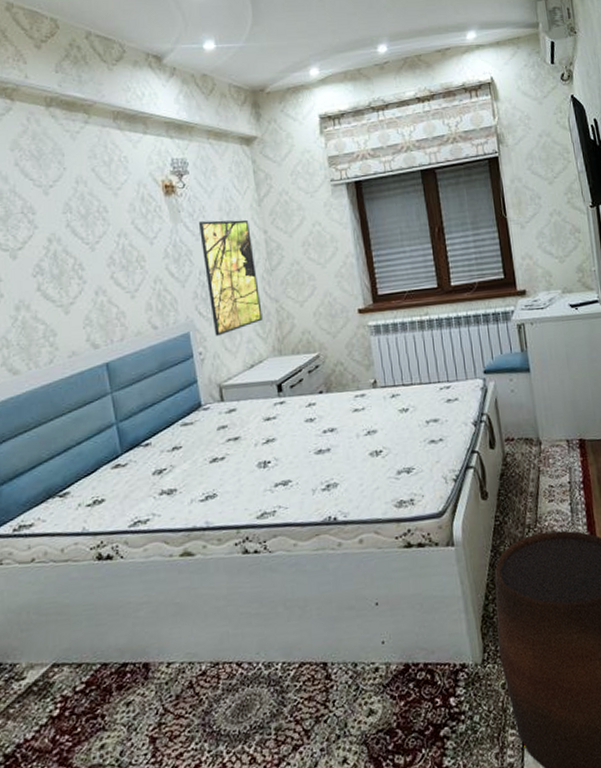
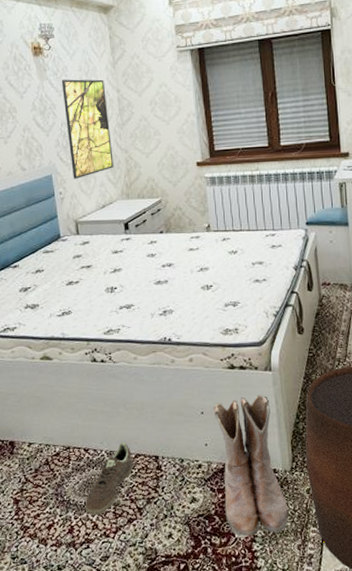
sneaker: none [239,649,297,747] -> present [84,442,133,516]
boots: none [389,575,483,754] -> present [213,394,288,538]

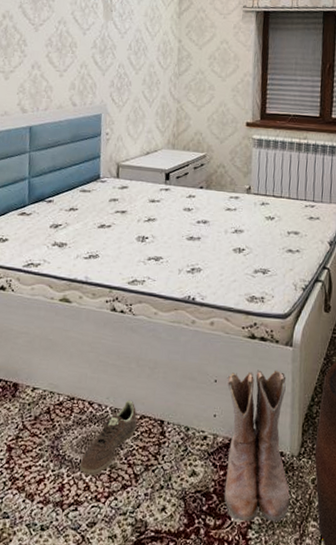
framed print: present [61,79,114,179] -> none [122,22,168,122]

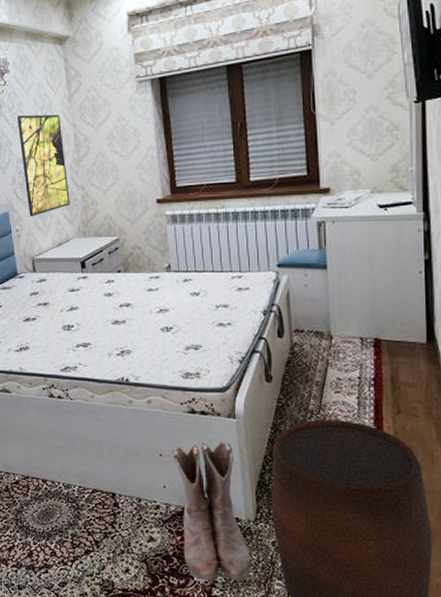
sneaker: present [79,400,137,477] -> none [43,476,91,544]
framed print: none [122,22,168,122] -> present [16,114,70,216]

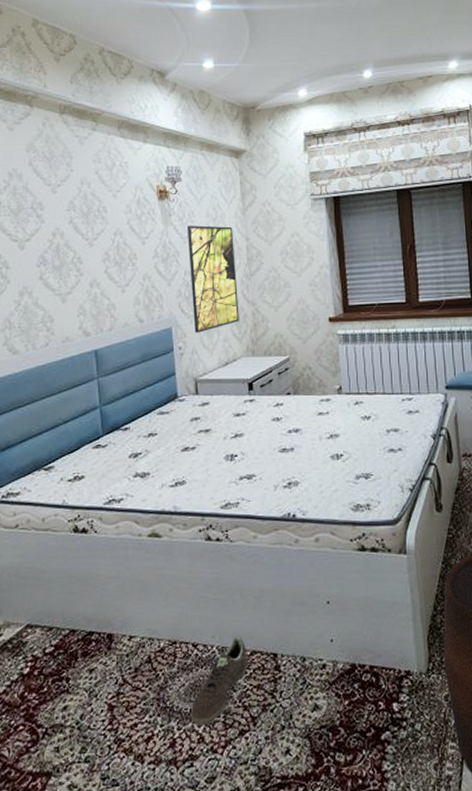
sneaker: none [43,476,91,544] -> present [190,636,248,726]
boots: present [172,441,251,582] -> none [340,581,423,755]

